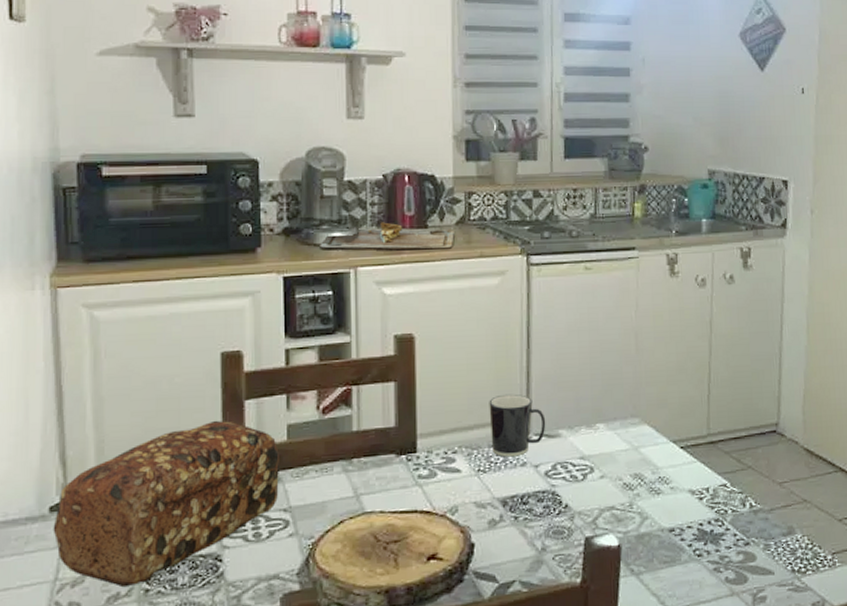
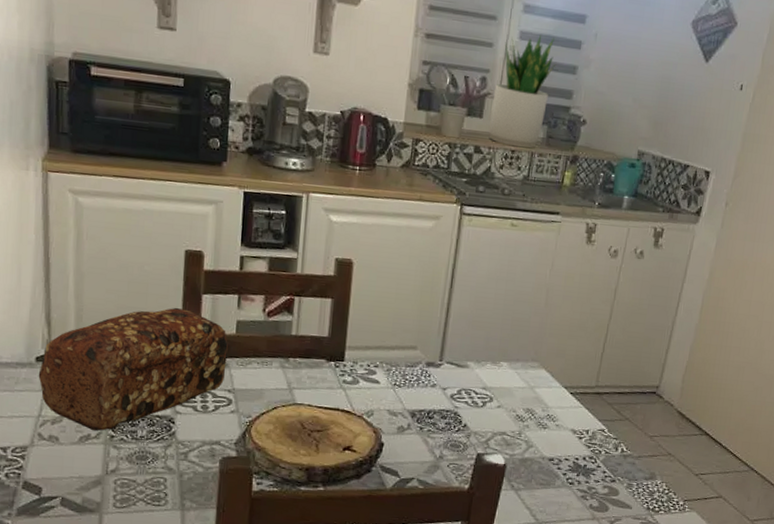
cutting board: present [320,222,456,251] -> none [278,155,400,190]
mug: present [489,394,546,457] -> none [408,324,458,379]
planter: none [545,68,607,185] -> present [489,35,557,149]

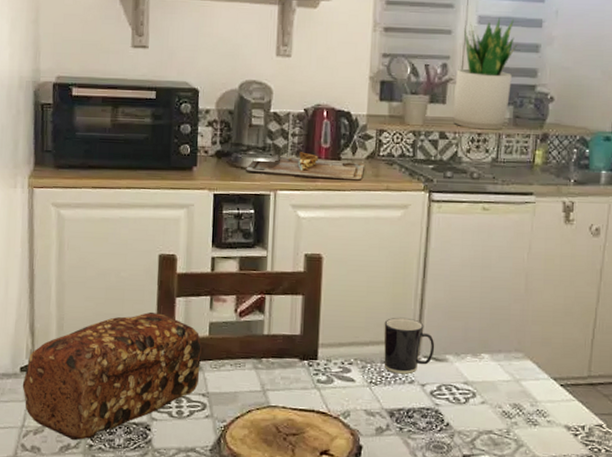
cutting board: none [278,155,400,190] -> present [246,152,366,182]
mug: none [408,324,458,379] -> present [383,317,435,375]

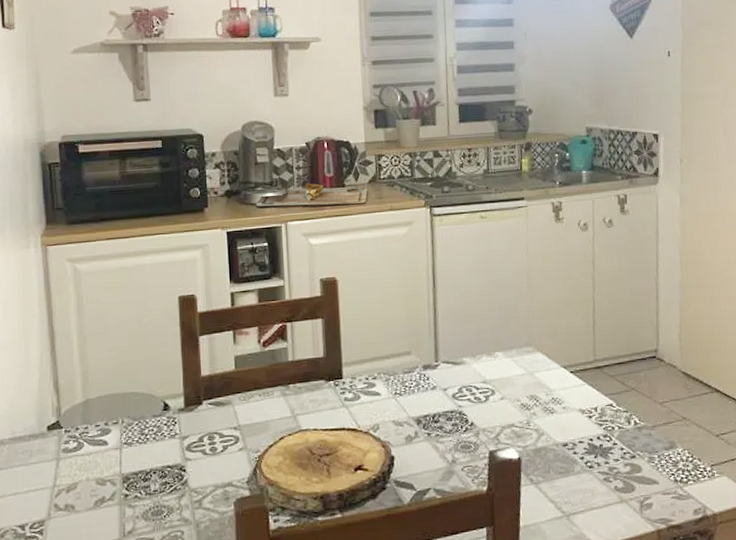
bread loaf: present [22,311,202,440] -> none [50,353,230,492]
mug: present [383,317,435,375] -> none [402,327,452,382]
planter: present [453,18,518,130] -> none [442,43,495,146]

